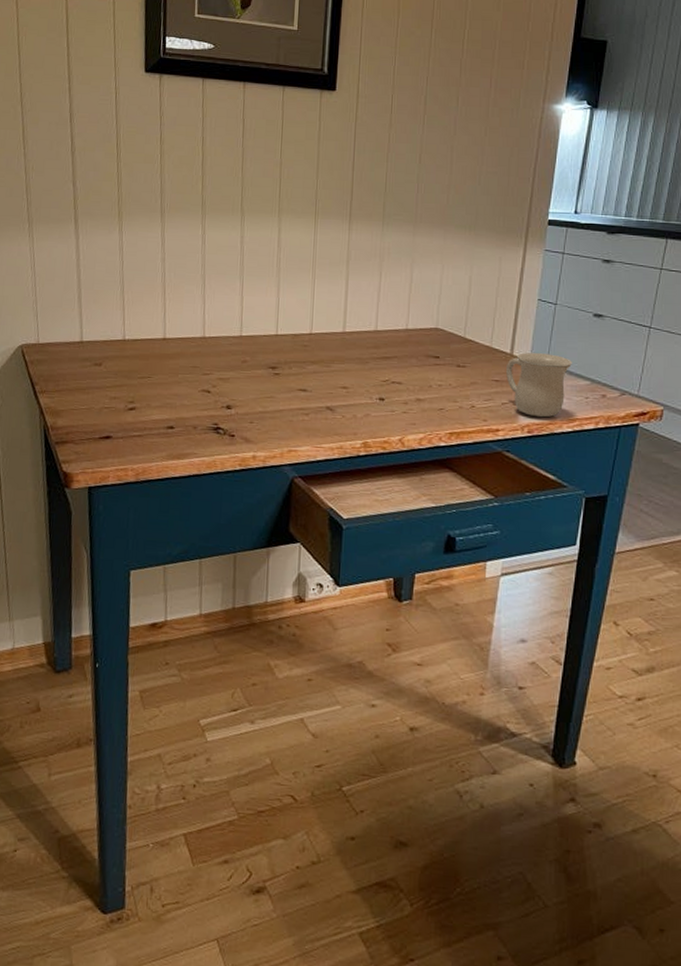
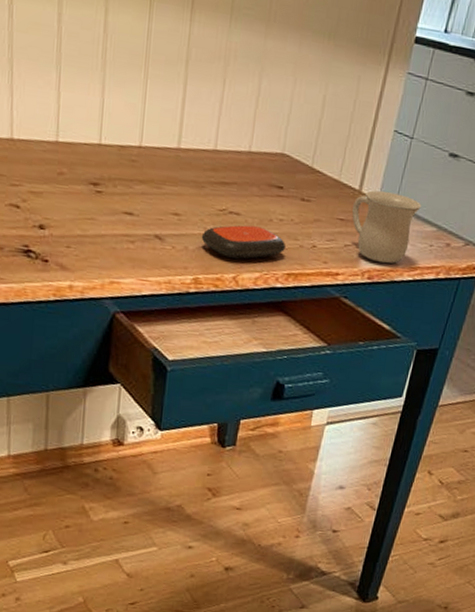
remote control: none [368,392,447,422] -> present [201,225,286,259]

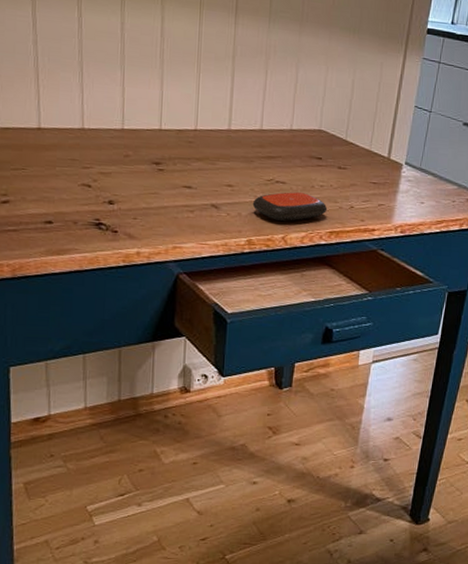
mug: present [351,190,421,264] -> none [382,157,443,219]

